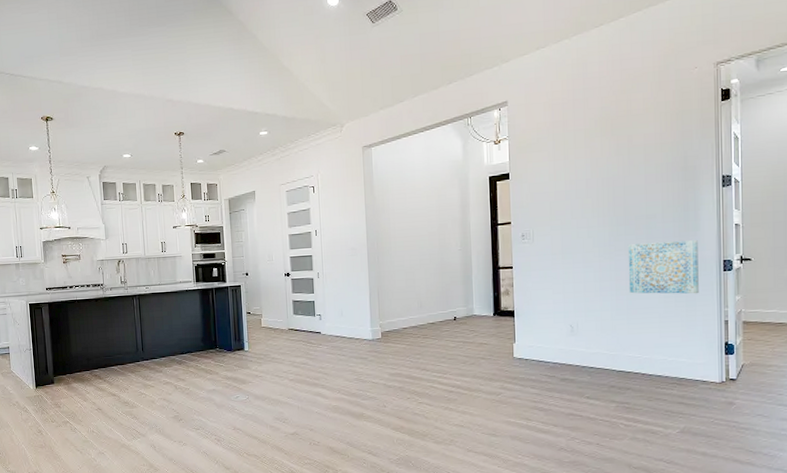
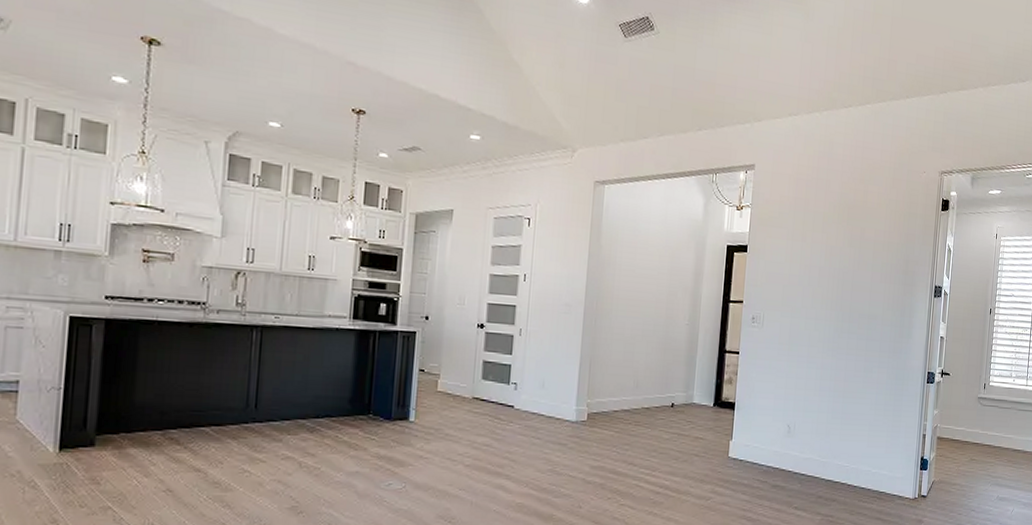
wall art: present [627,240,699,294] -> none [845,343,909,404]

